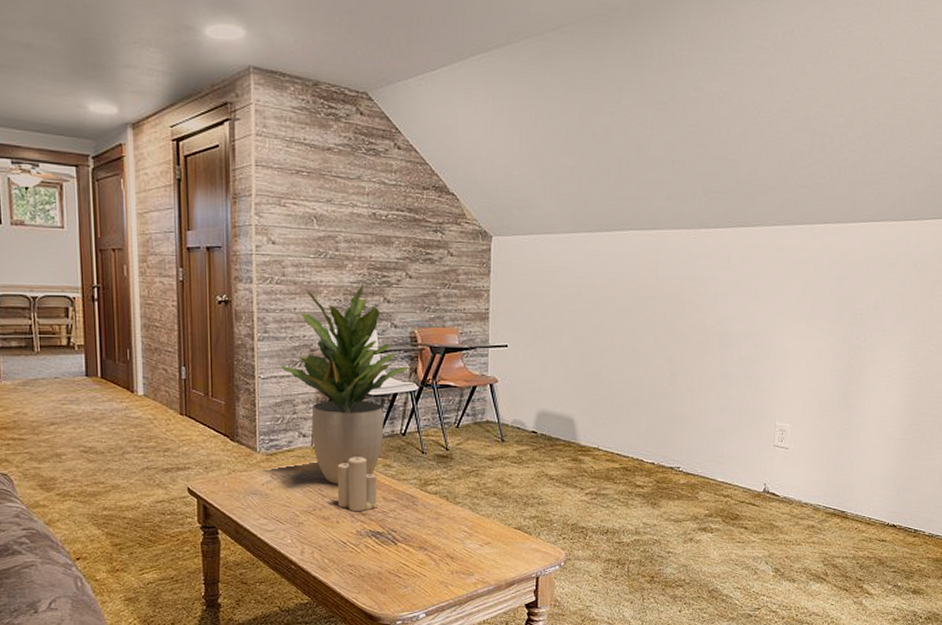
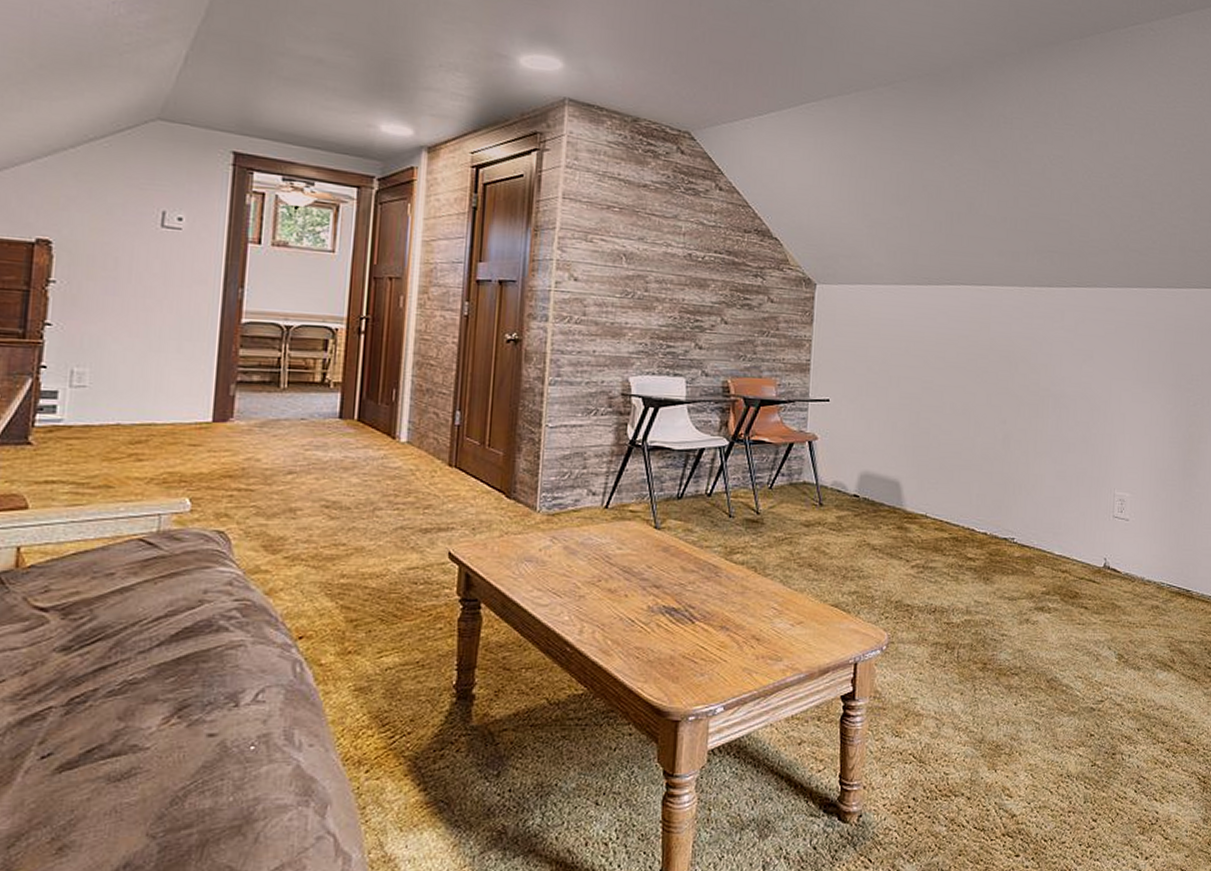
potted plant: present [280,283,410,484] -> none [572,326,720,550]
candle: present [337,453,378,512] -> none [627,515,676,584]

